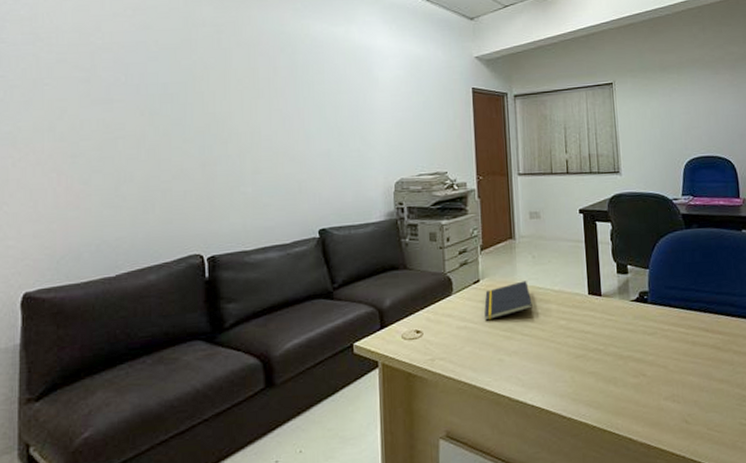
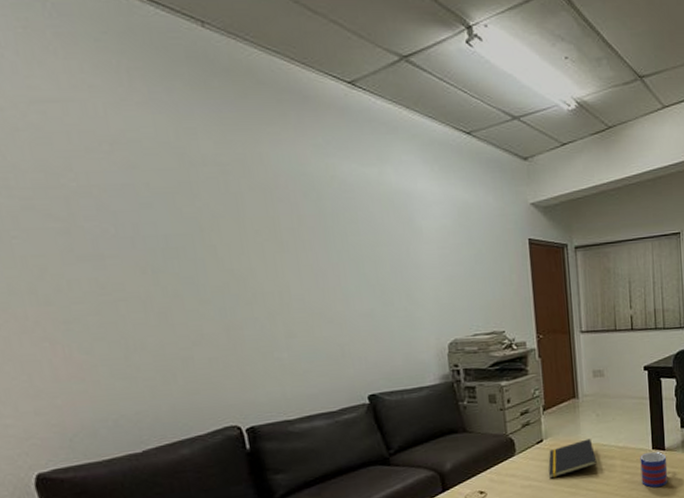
mug: none [576,297,605,337] -> present [640,451,668,488]

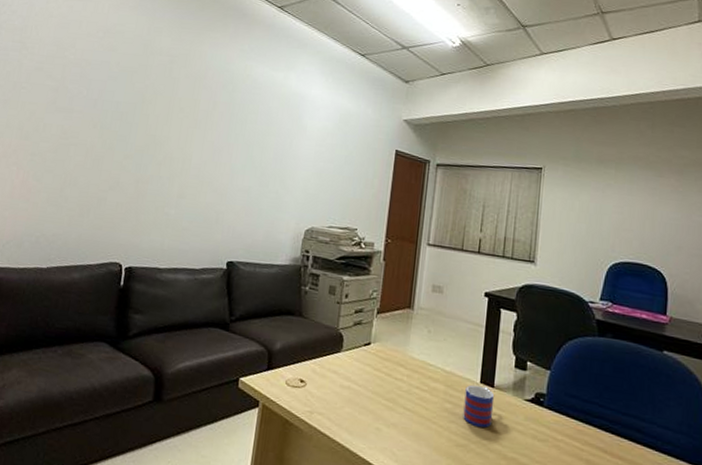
notepad: present [548,438,597,479] -> none [369,353,420,386]

